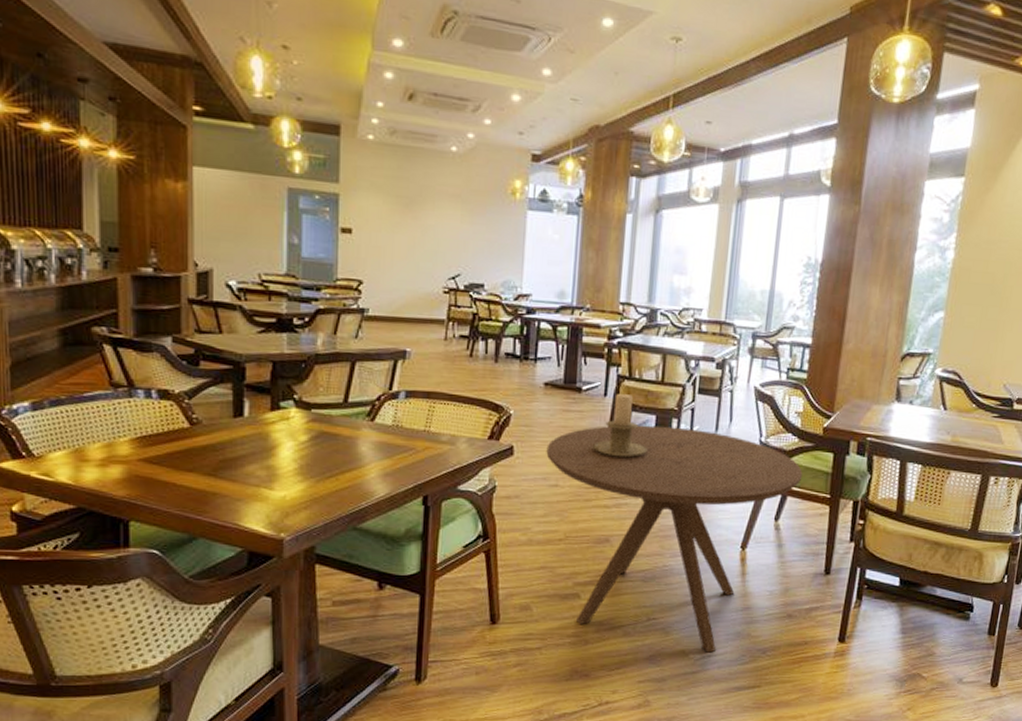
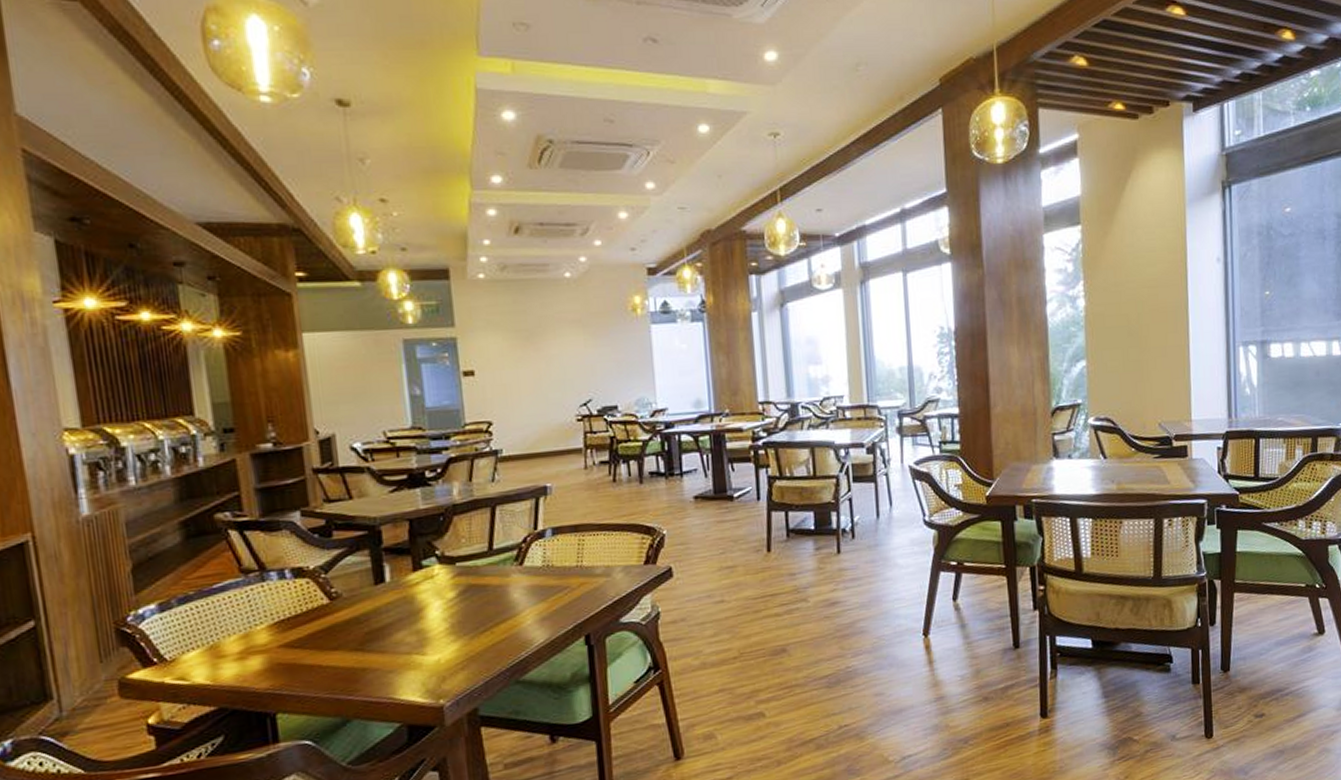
dining table: present [546,425,803,653] -> none [706,519,974,753]
candle holder: present [592,394,648,458] -> none [752,494,811,562]

